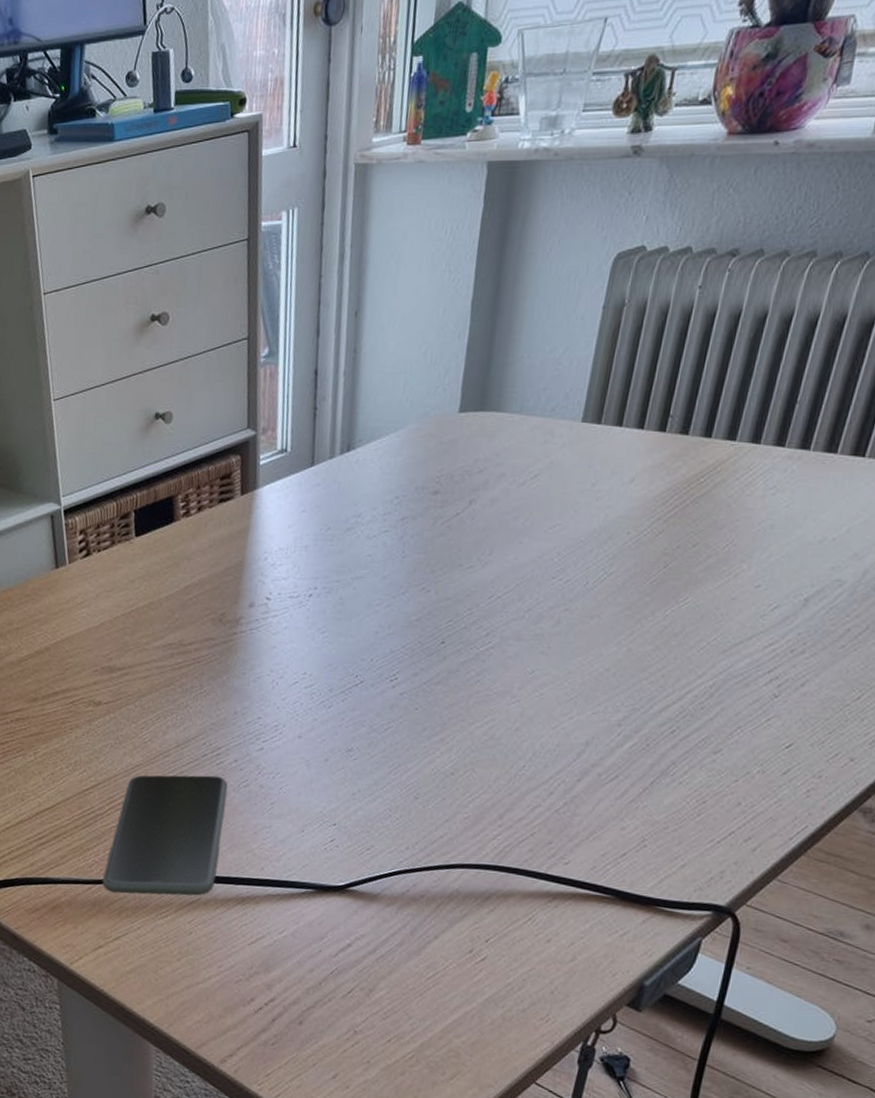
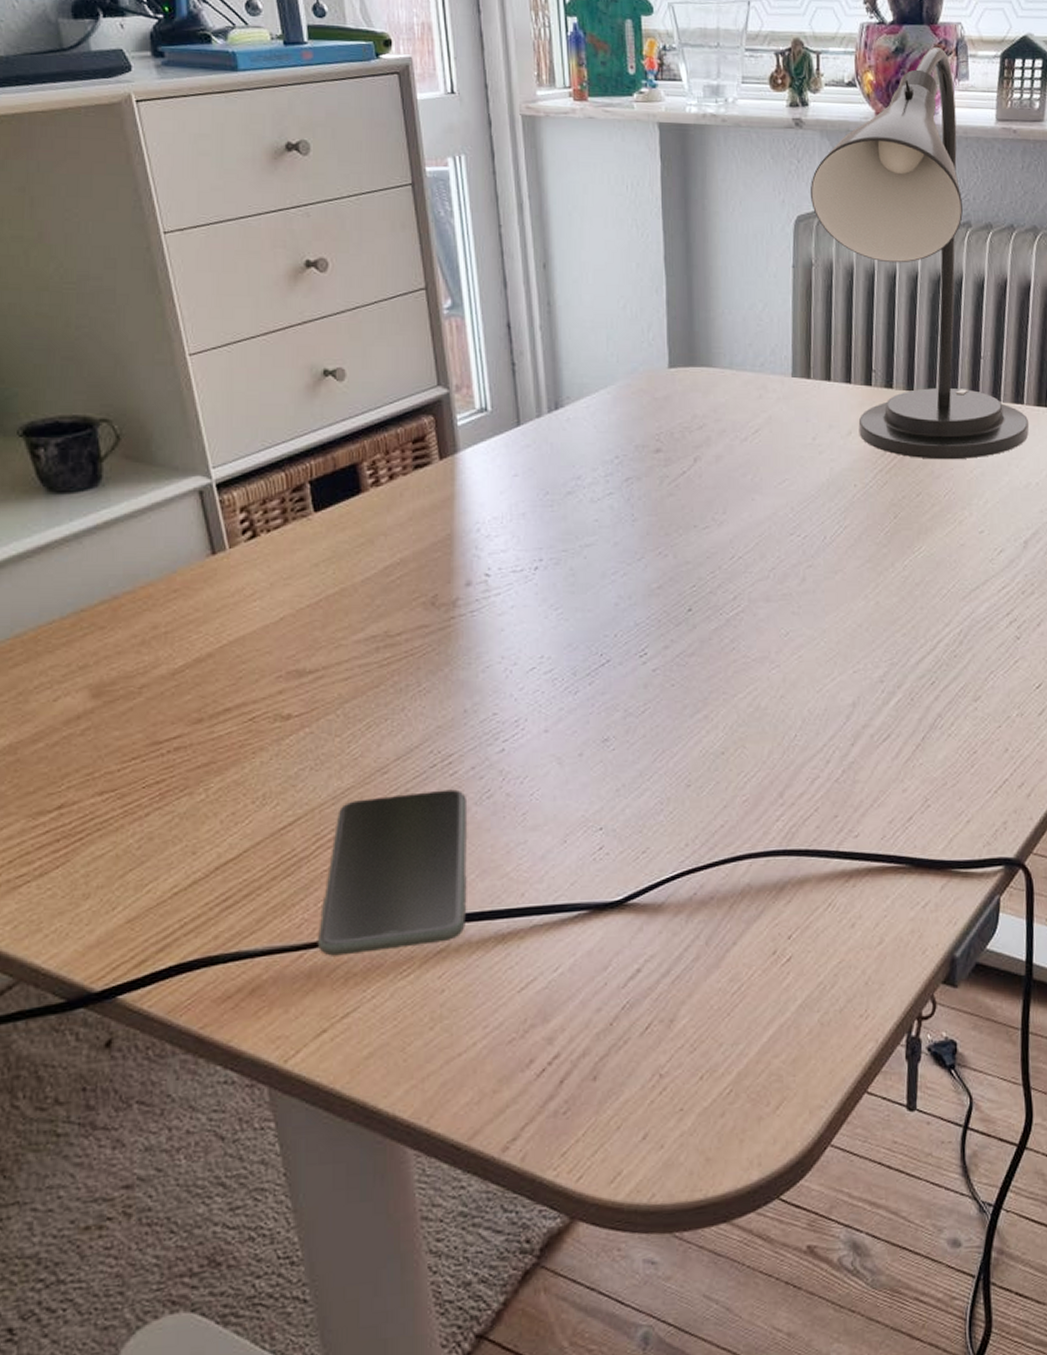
desk lamp: none [635,48,840,511] -> present [810,47,1030,460]

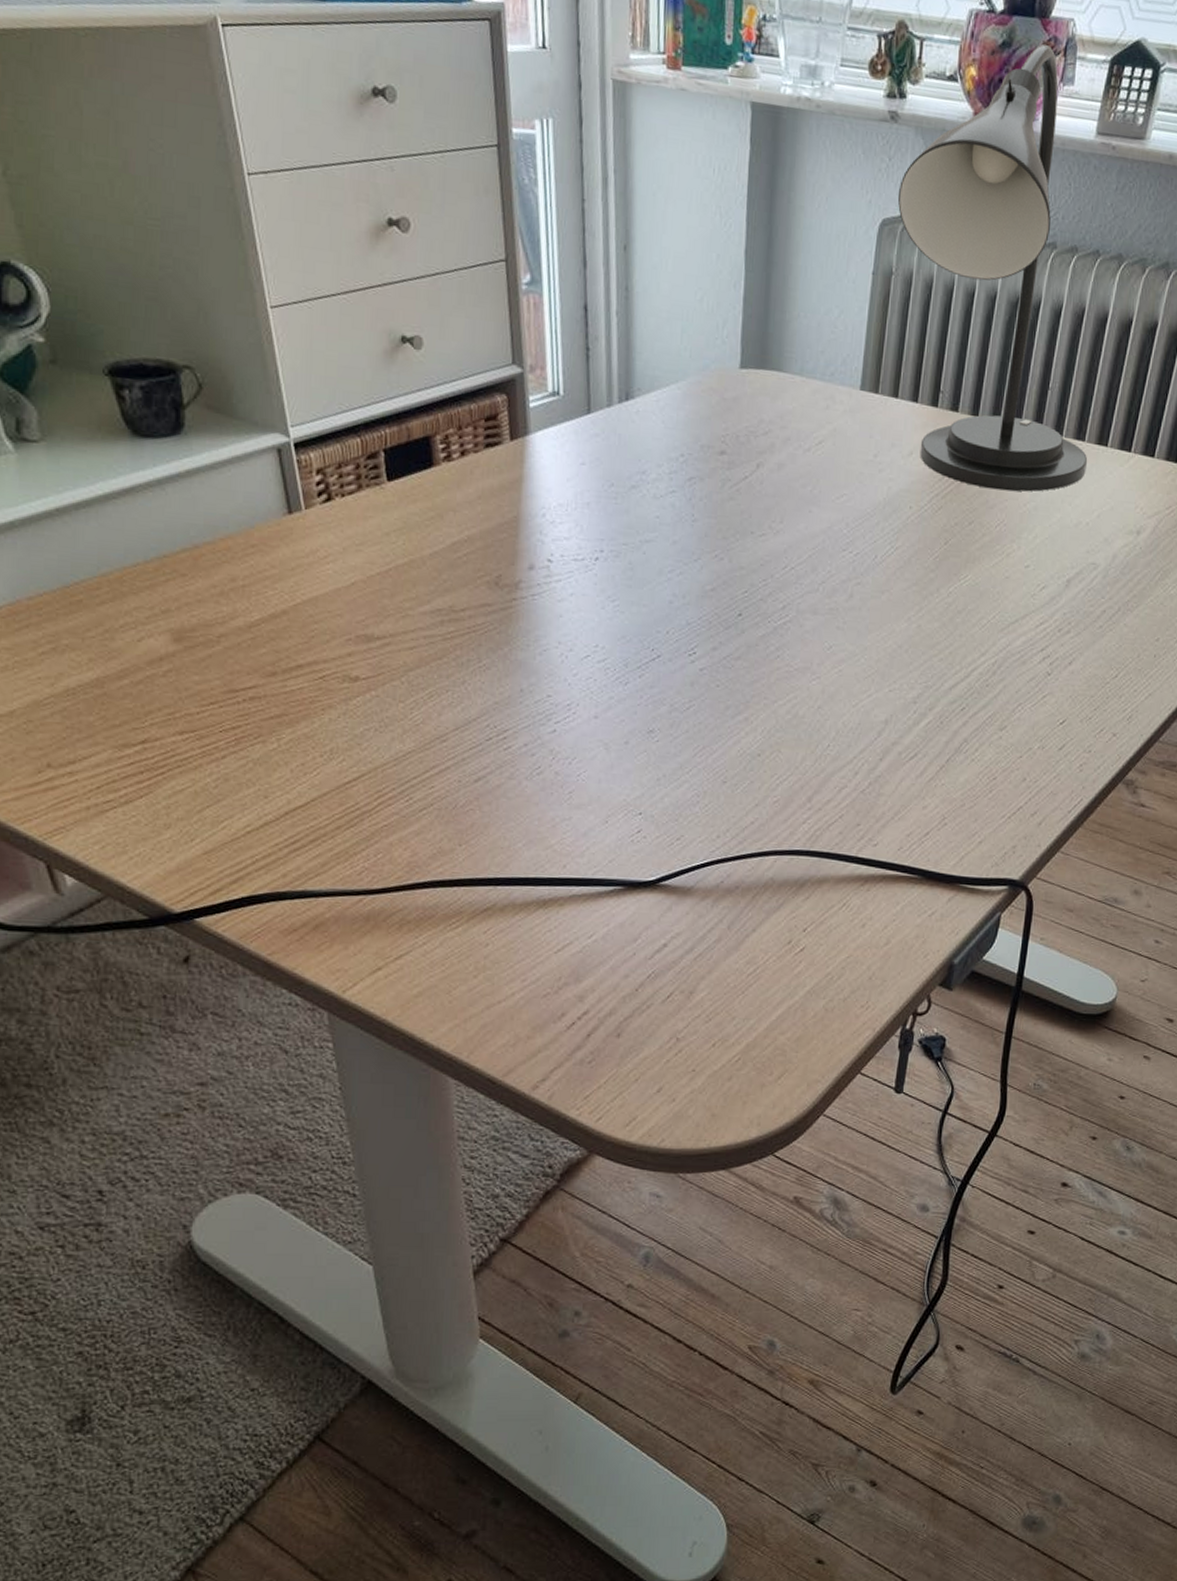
smartphone: present [317,789,467,956] -> none [375,762,518,904]

